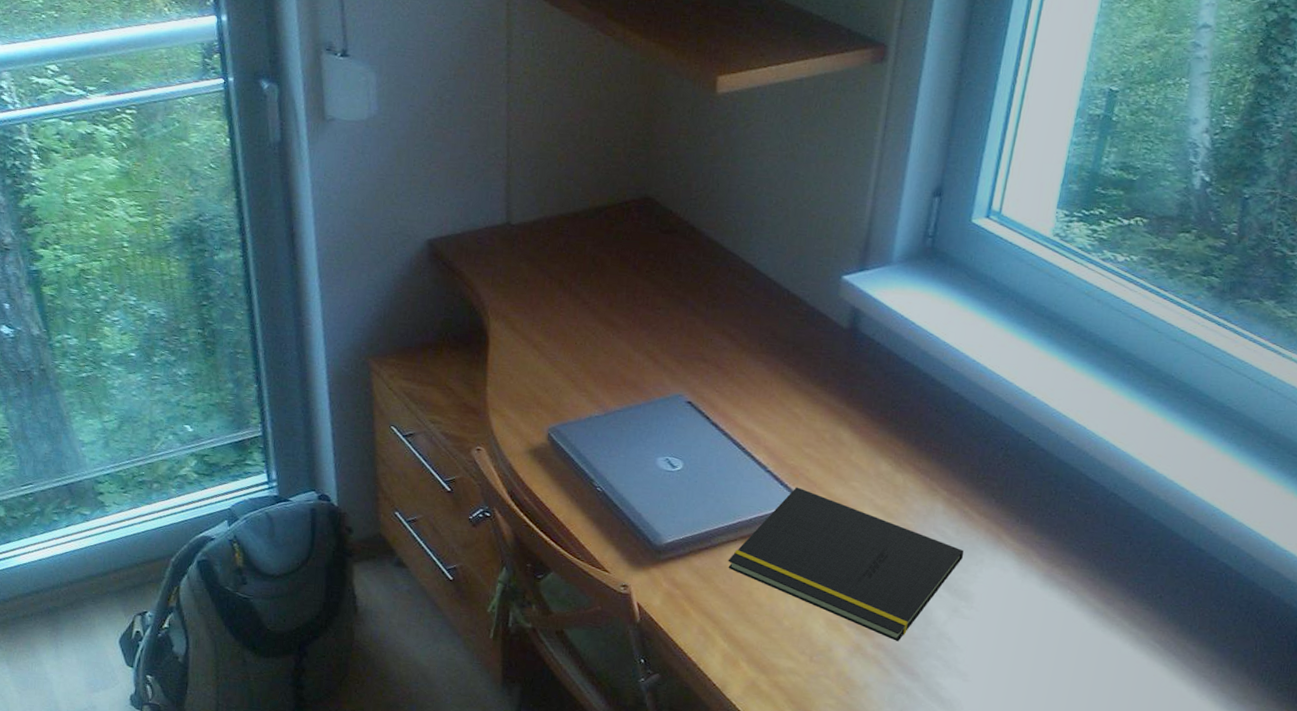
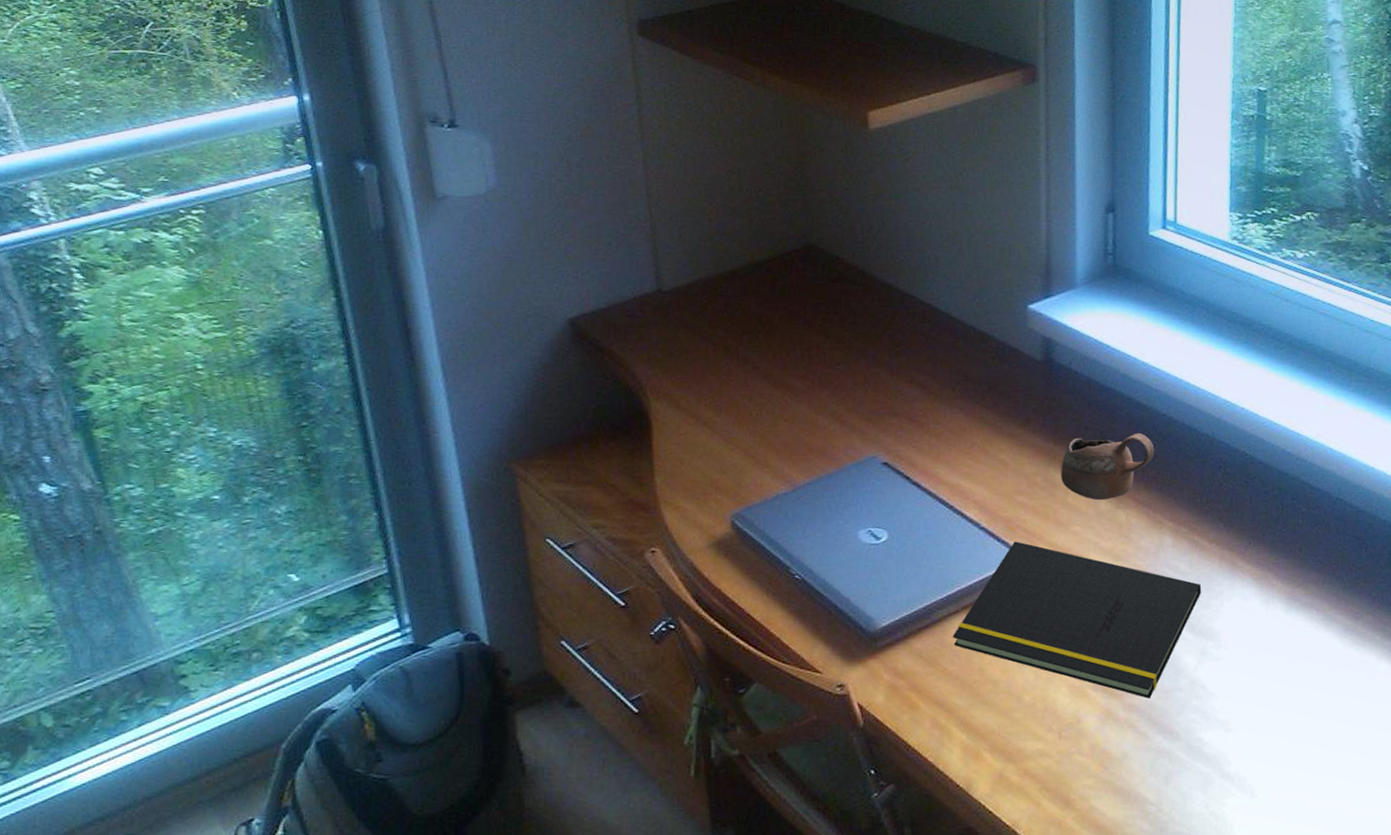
cup: none [848,403,941,463] -> present [1061,432,1154,501]

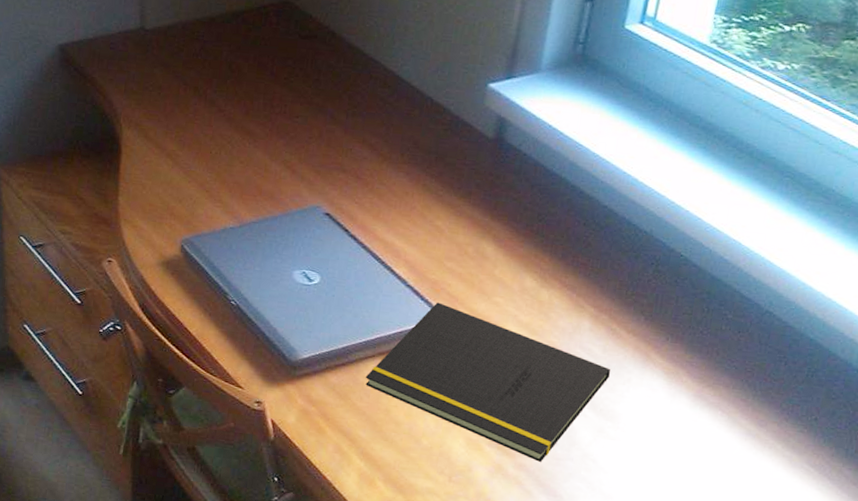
cup: present [1061,432,1154,501] -> none [492,216,589,278]

